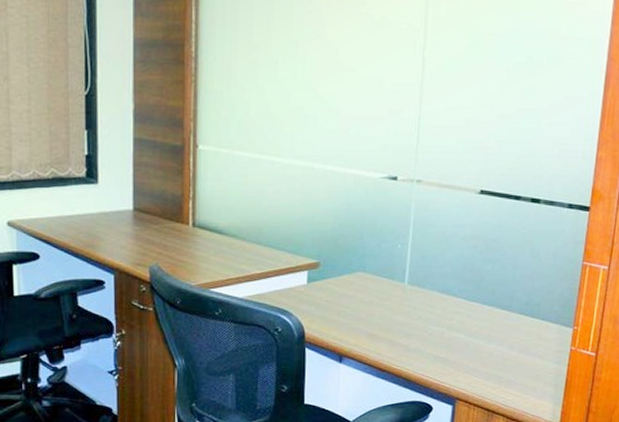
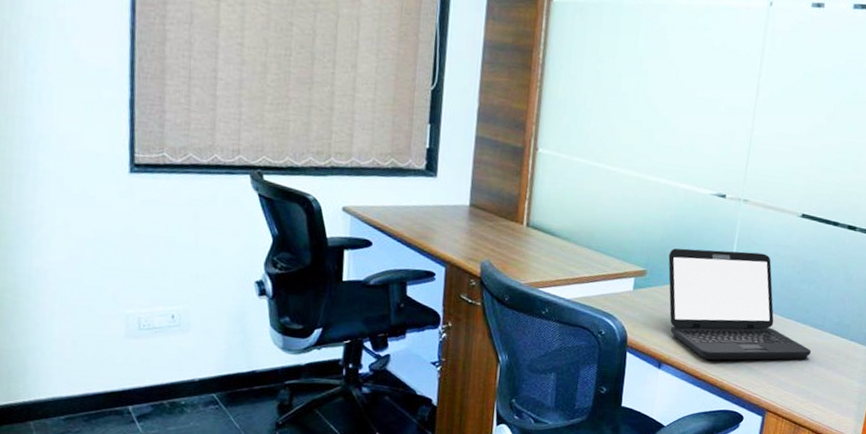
laptop: none [341,235,500,350] -> present [668,248,811,360]

